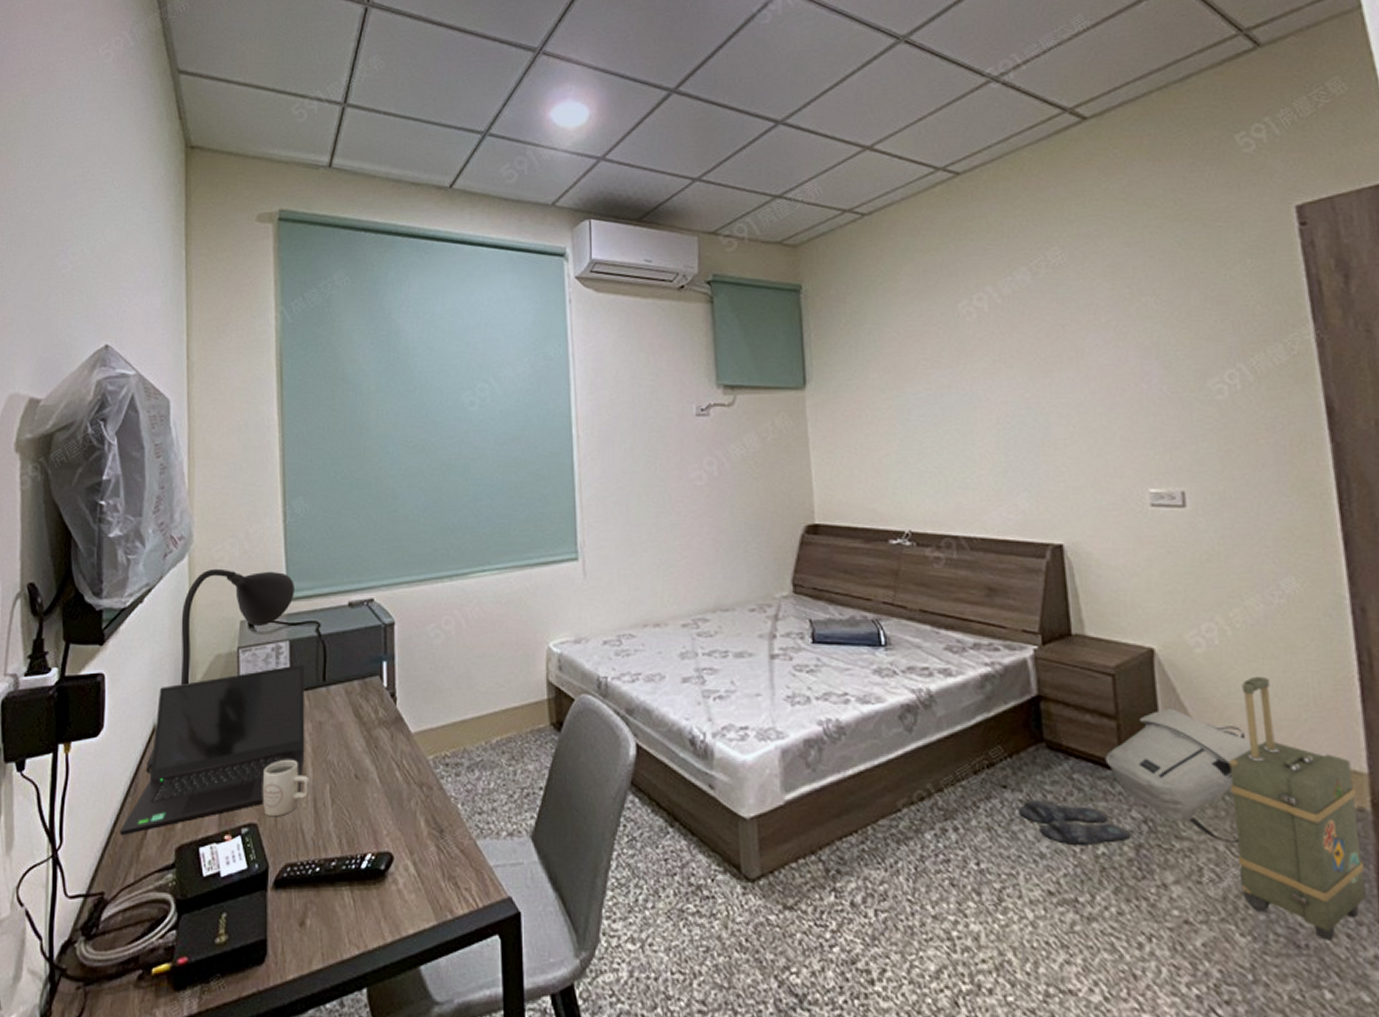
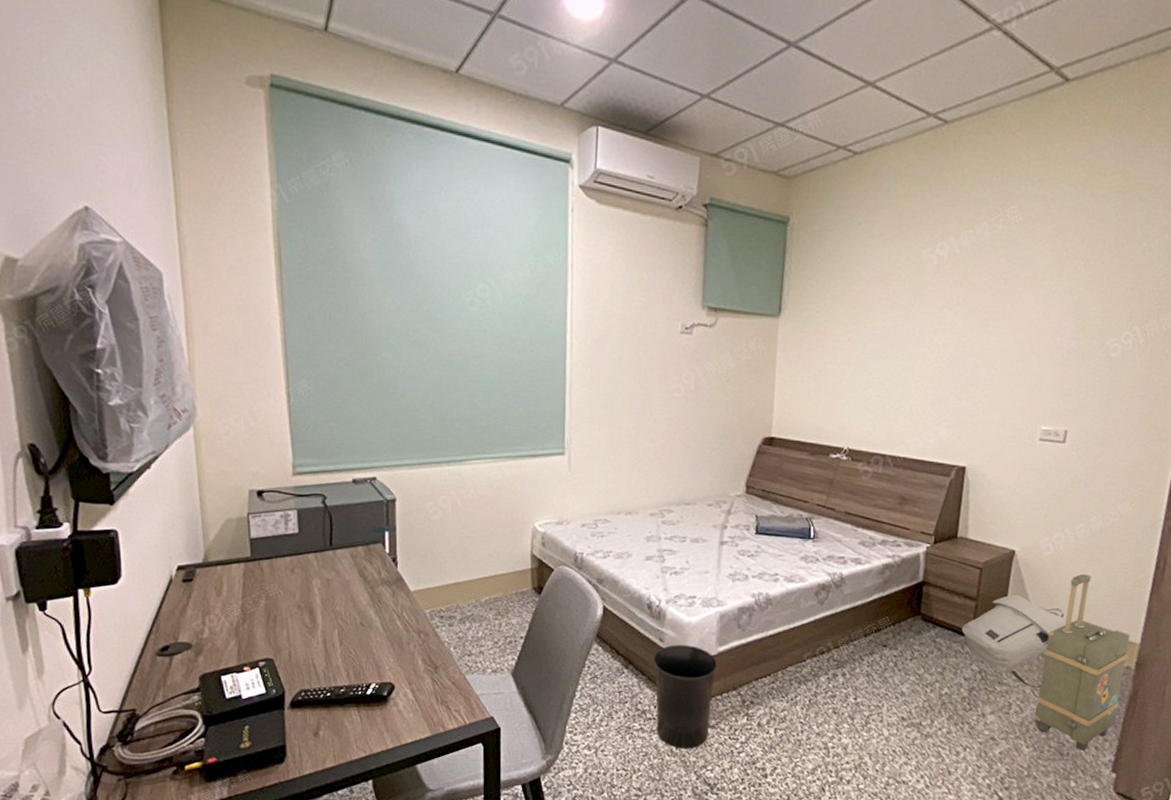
laptop: present [120,665,305,836] -> none [146,531,315,666]
desk lamp: present [146,568,294,774] -> none [166,441,301,617]
mug: present [262,759,311,817] -> none [276,608,321,654]
waste bin: none [703,792,787,942] -> present [653,645,718,749]
slippers: present [1018,800,1132,845] -> none [891,656,969,687]

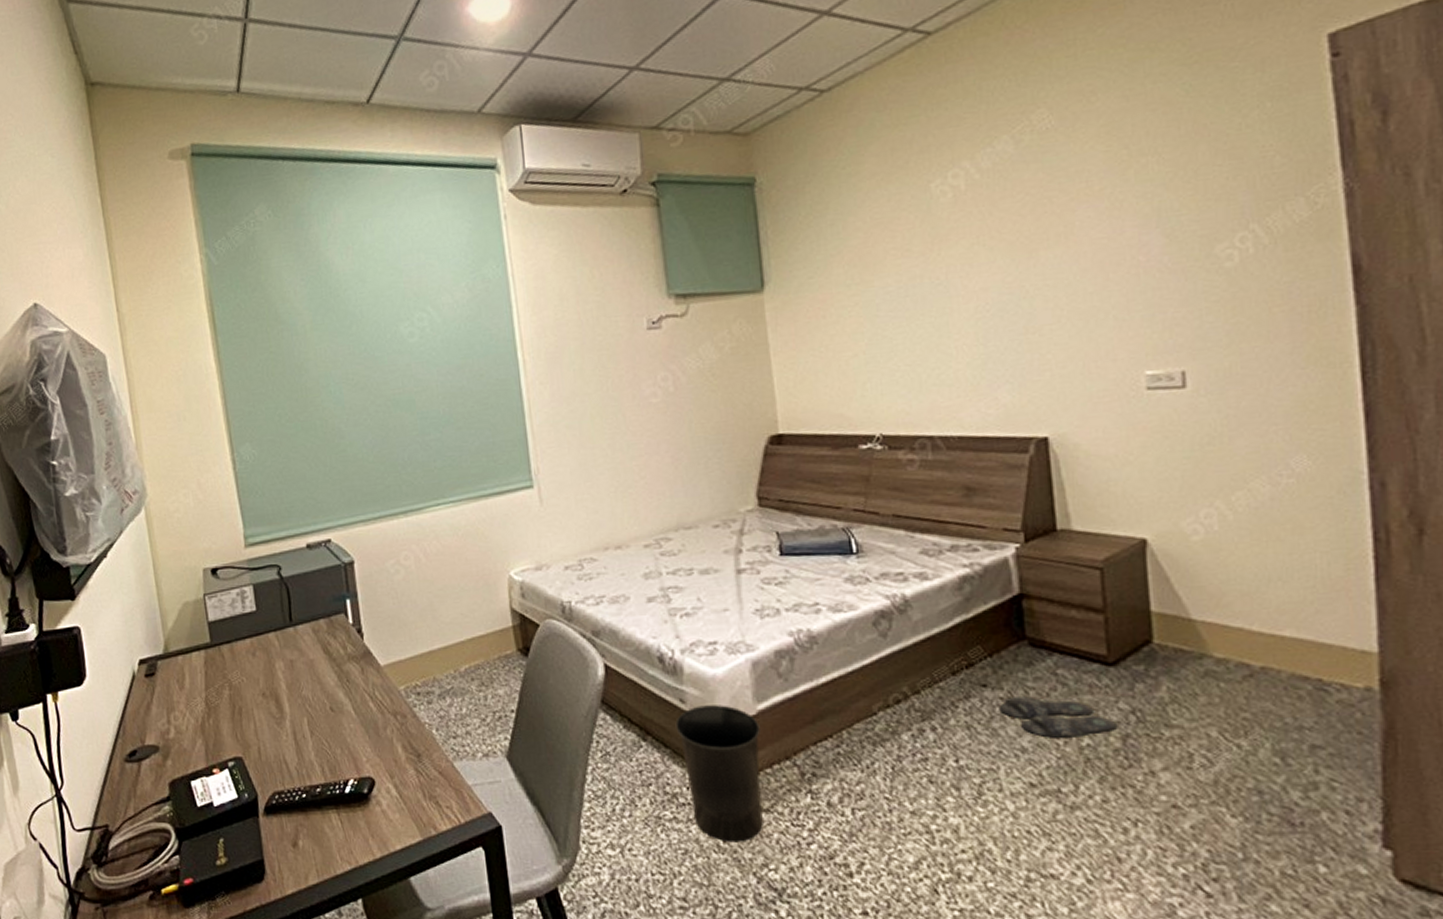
slippers: none [891,656,969,687] -> present [999,696,1118,738]
backpack: present [961,594,1075,688] -> none [1091,597,1263,728]
suitcase: present [1034,573,1130,751] -> none [1225,560,1369,818]

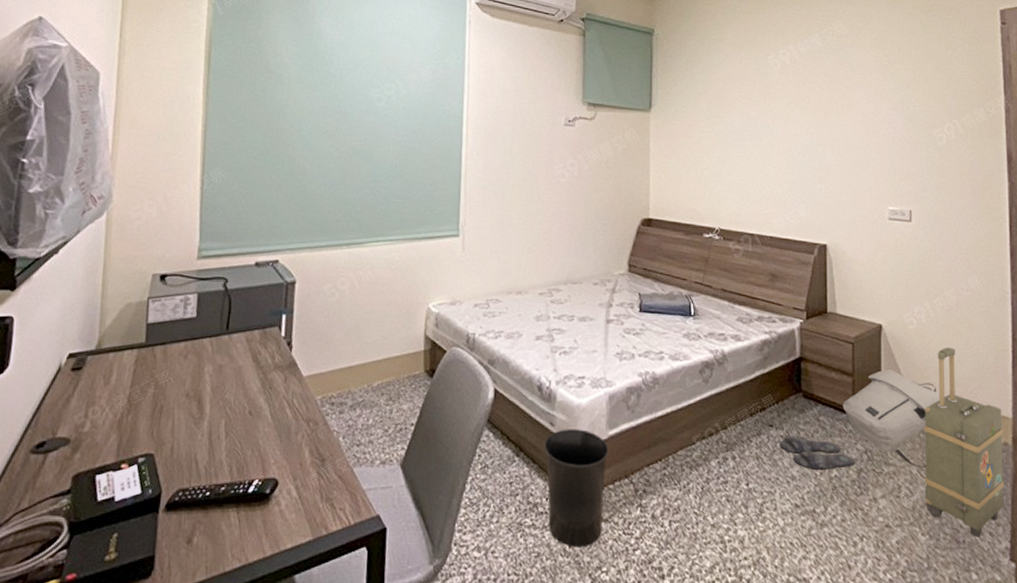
backpack: none [1091,597,1263,728] -> present [842,368,947,467]
suitcase: none [1225,560,1369,818] -> present [924,347,1005,537]

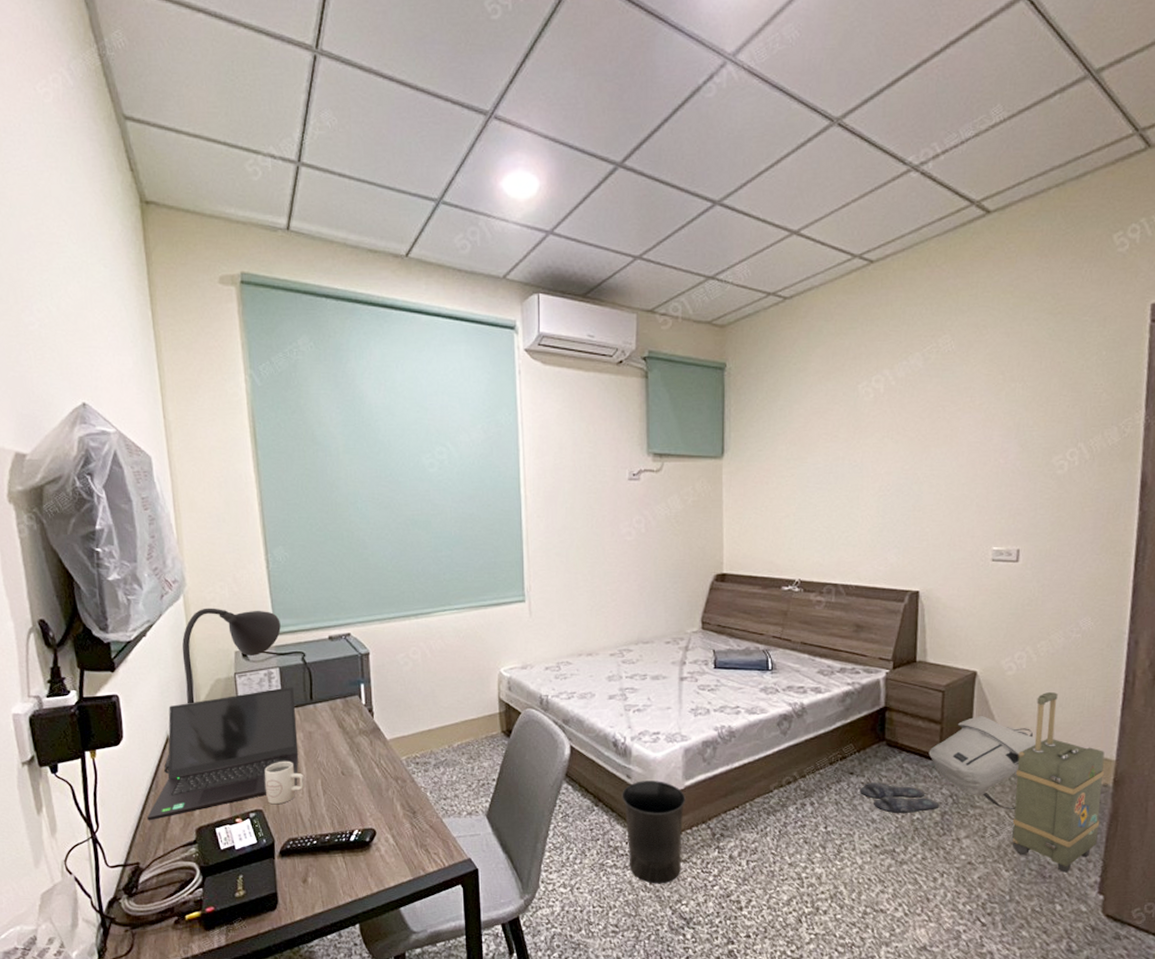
laptop: none [17,315,210,465] -> present [147,687,299,821]
desk lamp: none [49,226,207,409] -> present [164,608,281,774]
mug: none [160,397,208,448] -> present [264,761,306,805]

